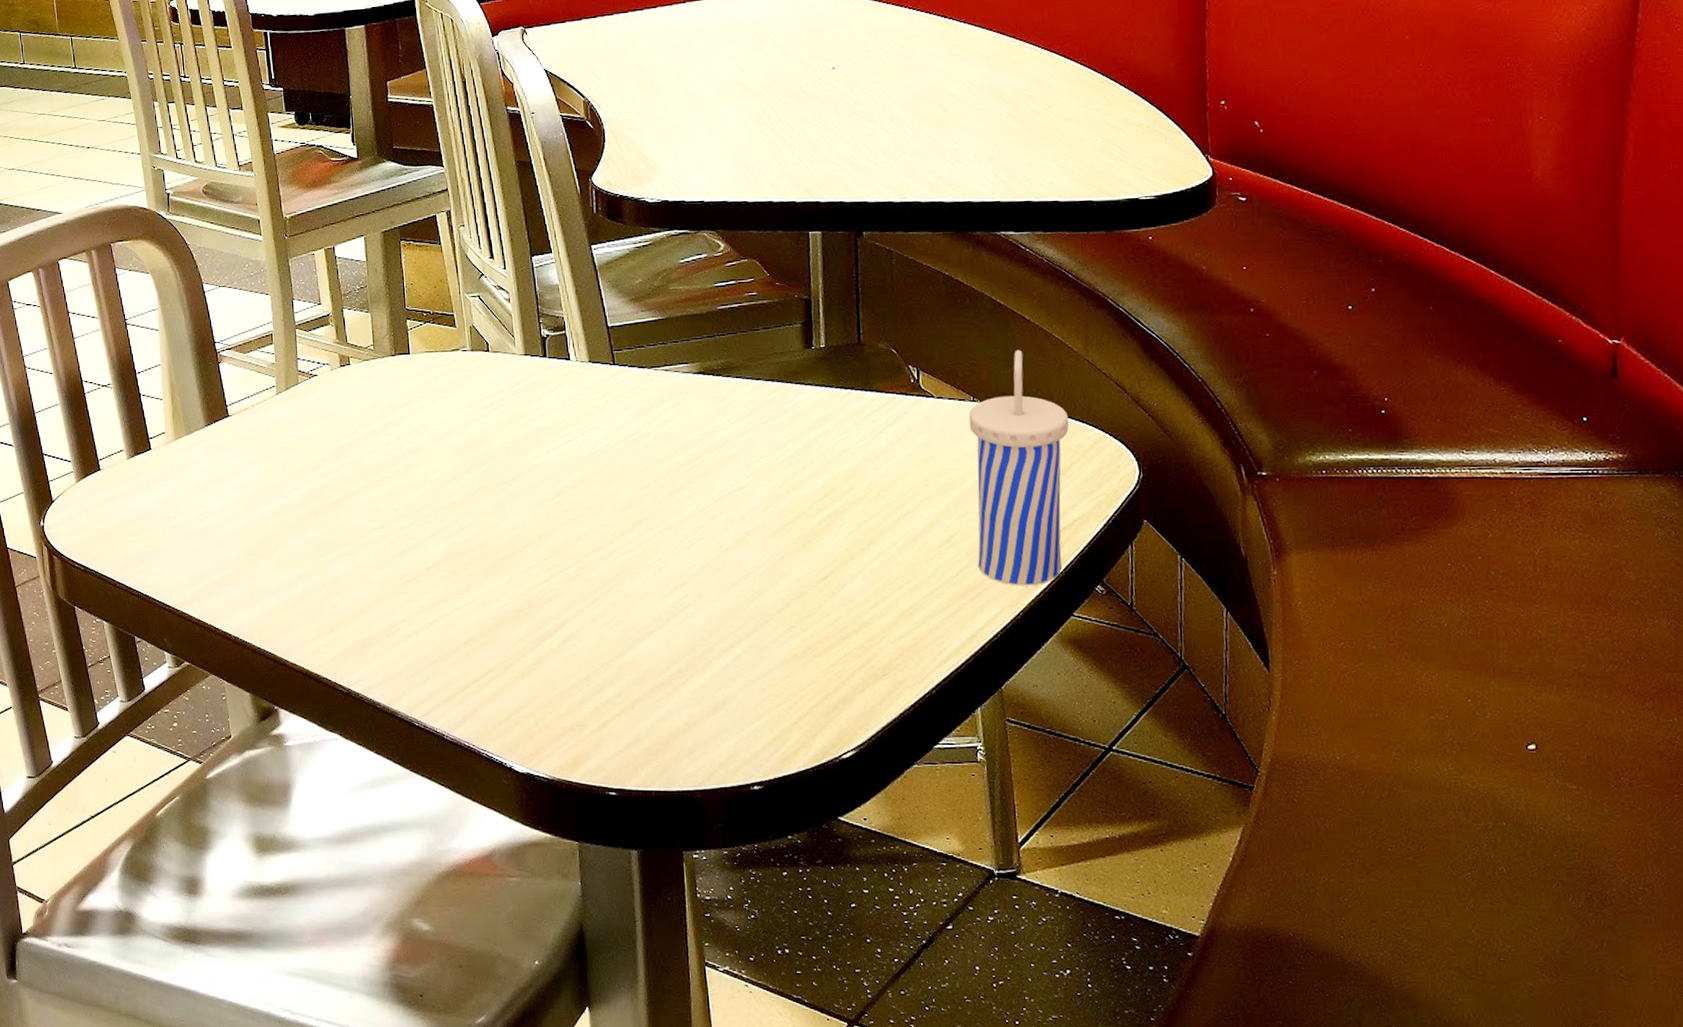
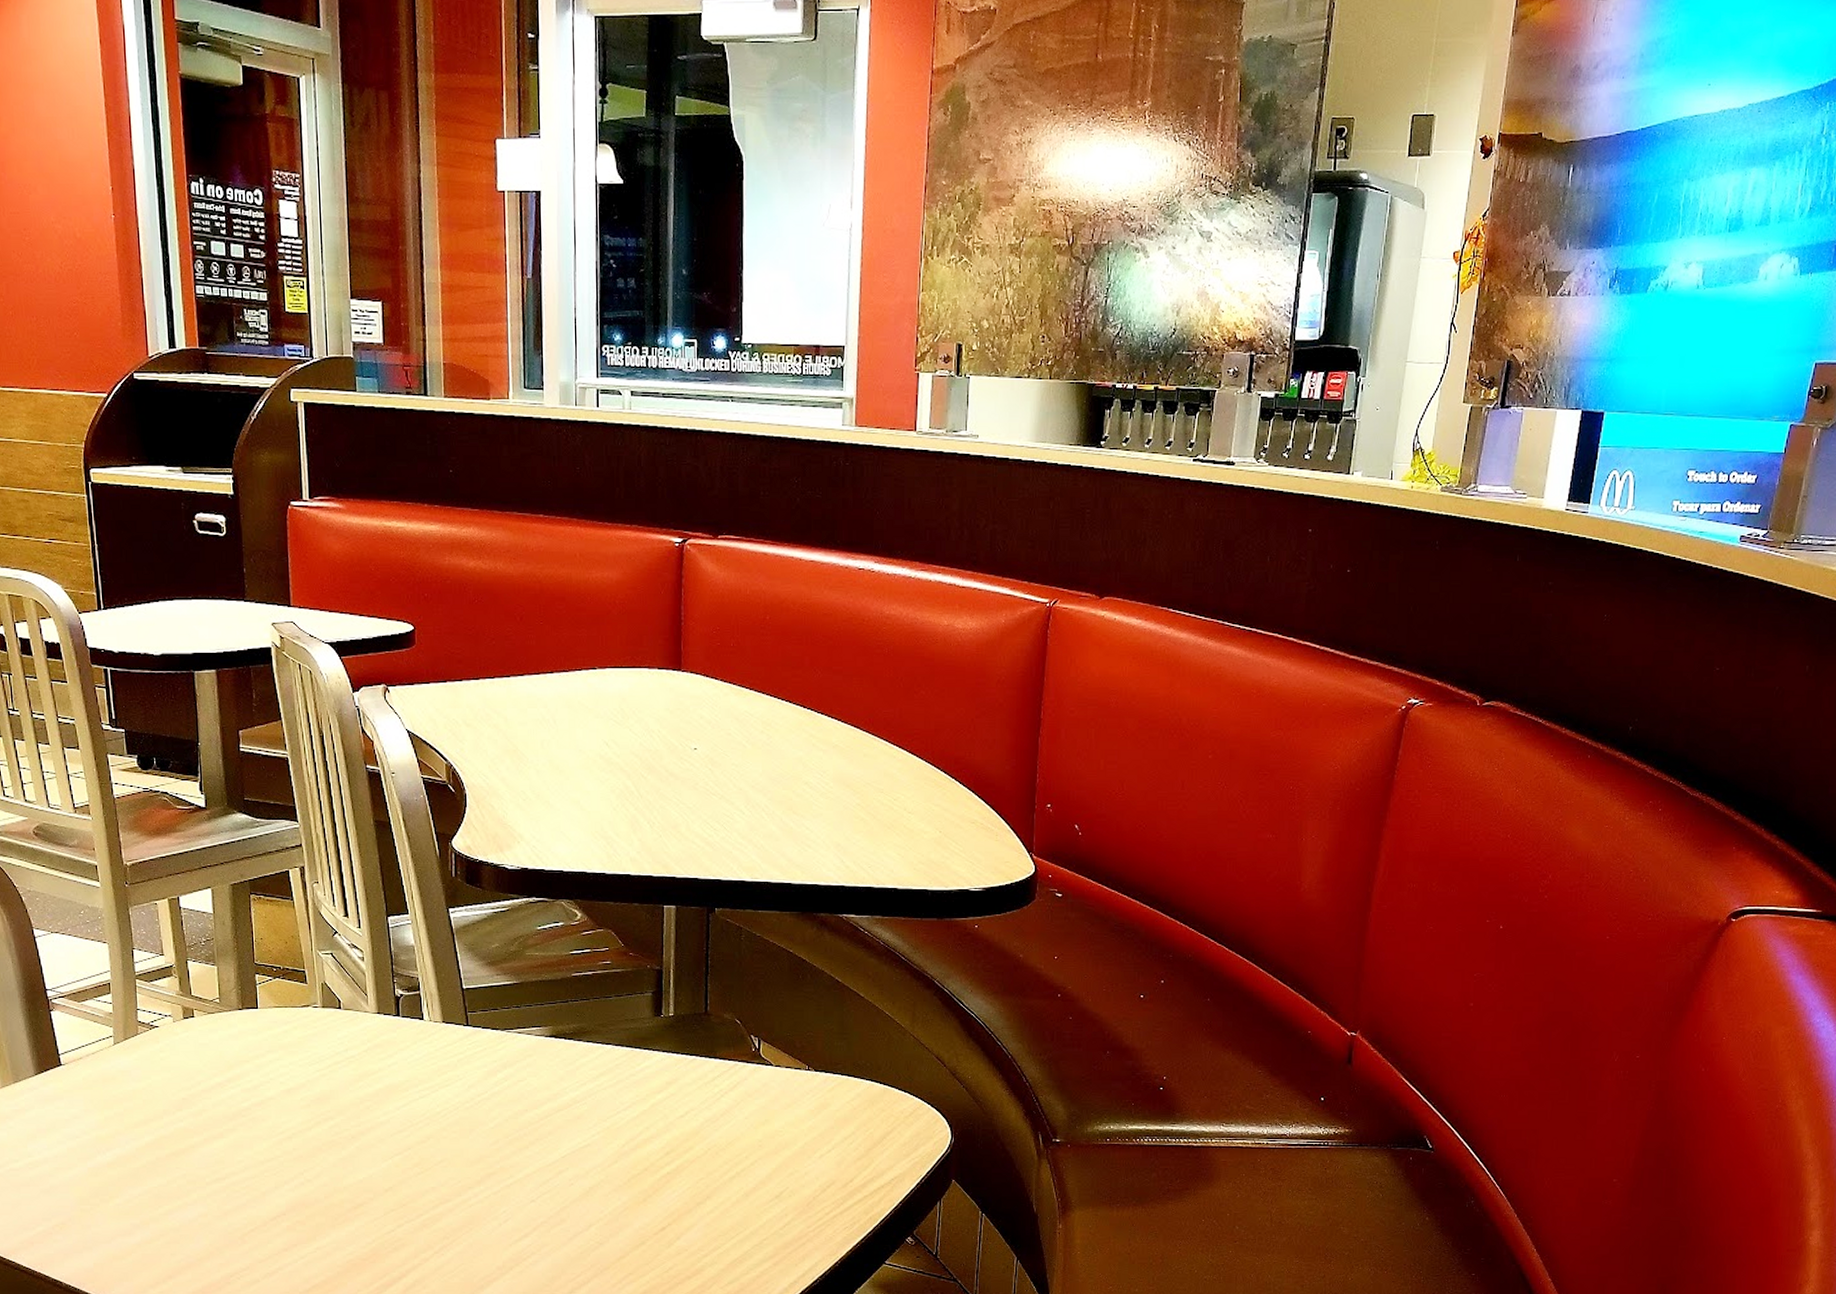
beverage cup: present [968,349,1070,586] -> none [803,1024,893,1237]

